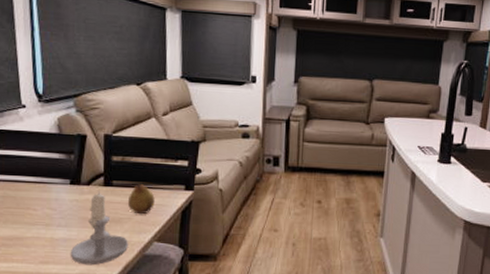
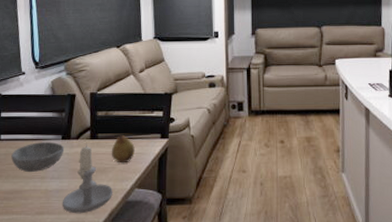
bowl: none [10,185,73,218] -> present [11,141,65,172]

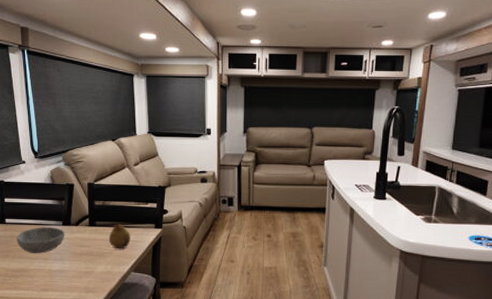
candle: present [62,144,113,214] -> none [64,230,111,292]

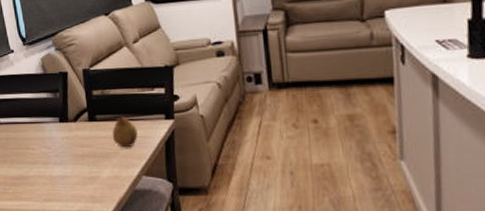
bowl: present [16,226,65,253] -> none [12,124,64,157]

